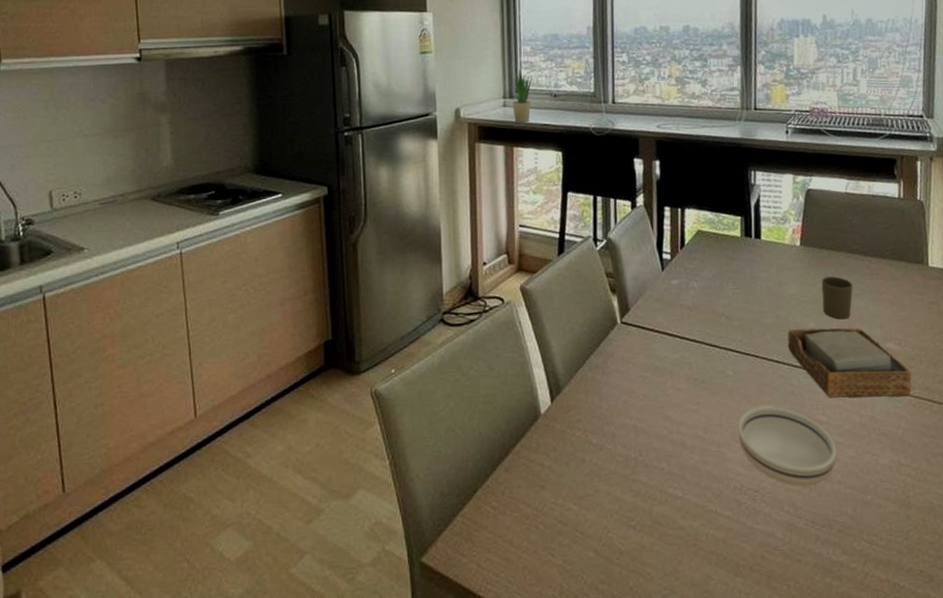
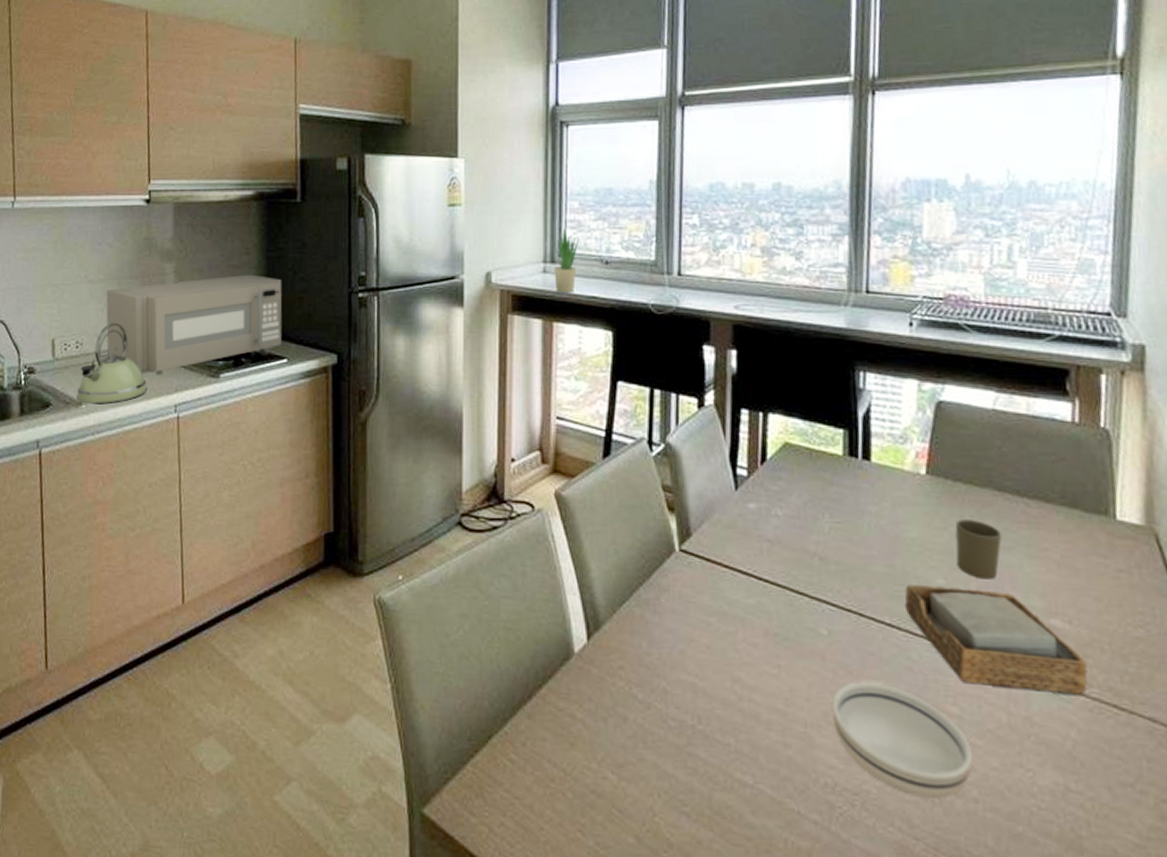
kettle: none [78,173,150,249] -> present [76,323,148,405]
microwave: none [102,121,276,217] -> present [106,274,282,375]

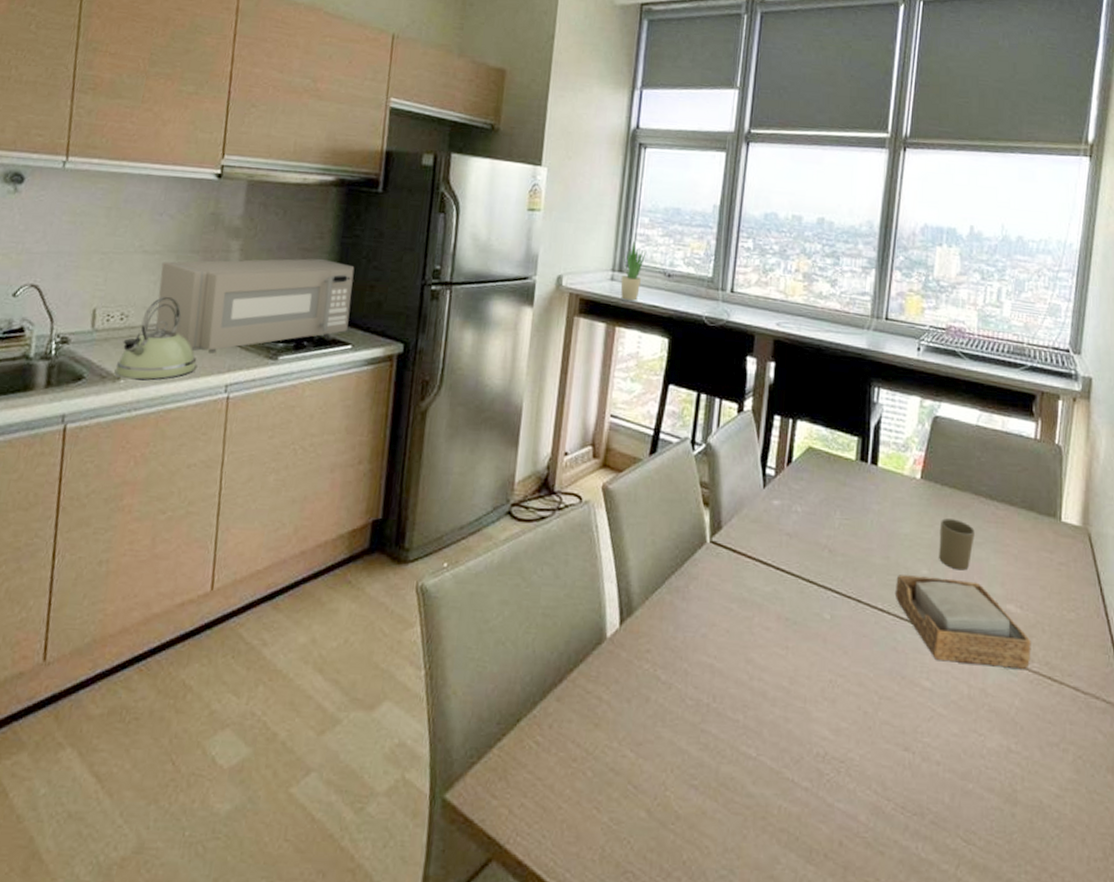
bowl: present [832,681,973,799] -> none [828,660,939,763]

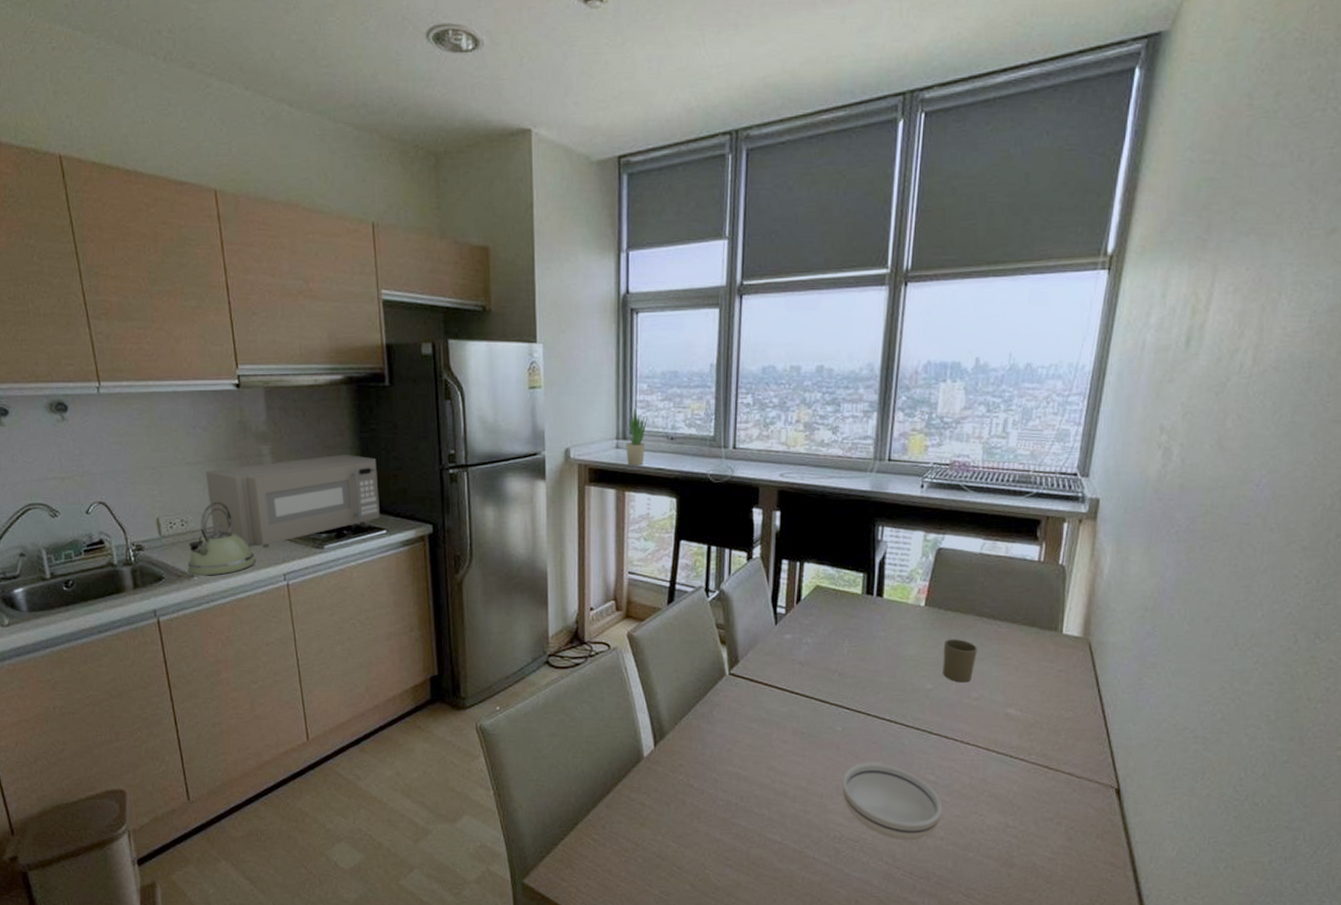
bowl: none [828,660,939,763] -> present [843,762,943,840]
napkin holder: present [894,575,1031,670] -> none [901,690,1030,762]

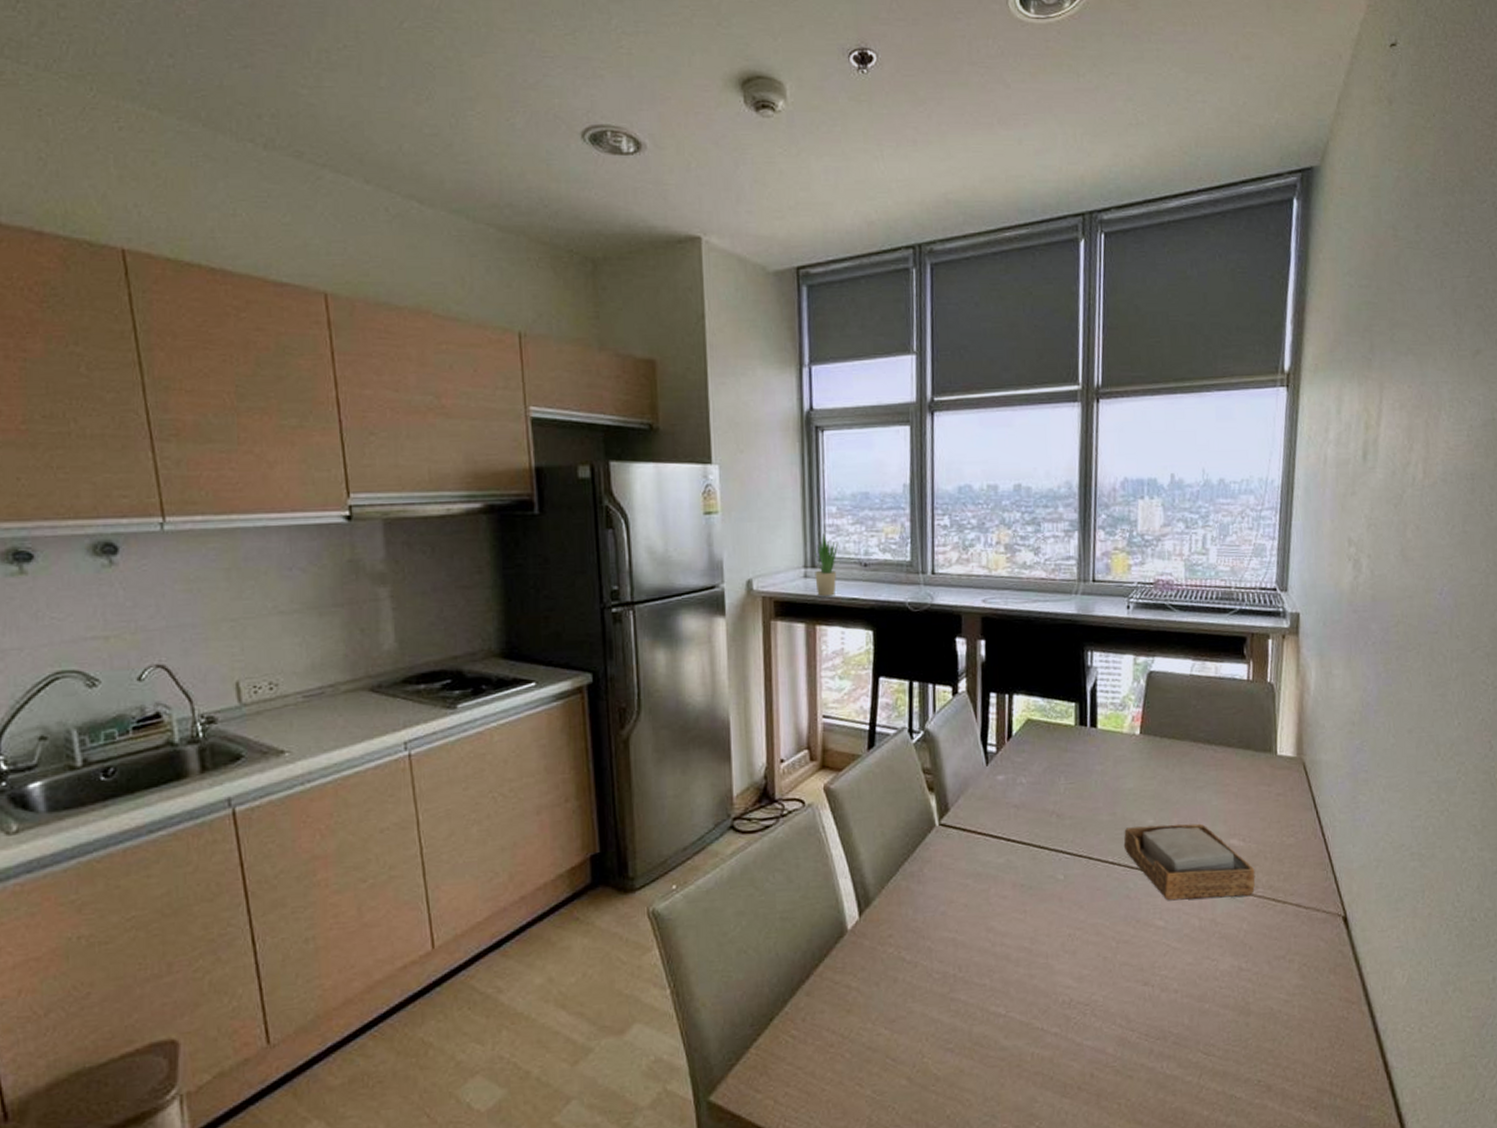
kettle: present [187,502,256,576] -> none [276,658,369,752]
microwave: present [205,454,380,548] -> none [304,594,528,712]
bowl: present [843,762,943,840] -> none [1068,911,1174,997]
napkin holder: none [901,690,1030,762] -> present [1123,823,1256,901]
mug: present [943,639,977,683] -> none [1162,768,1196,815]

